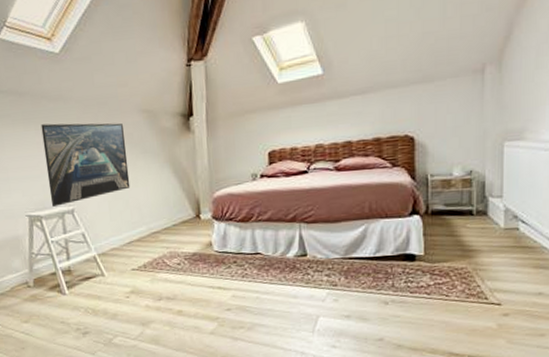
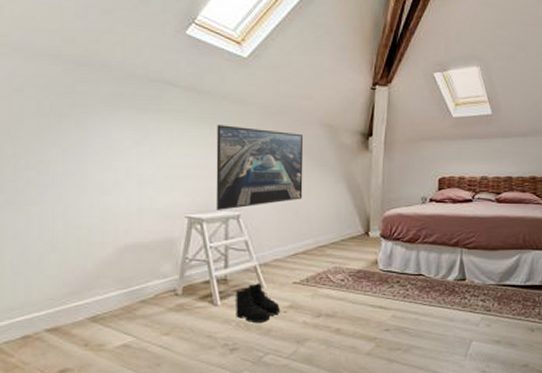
boots: none [80,272,124,309] -> present [235,283,281,324]

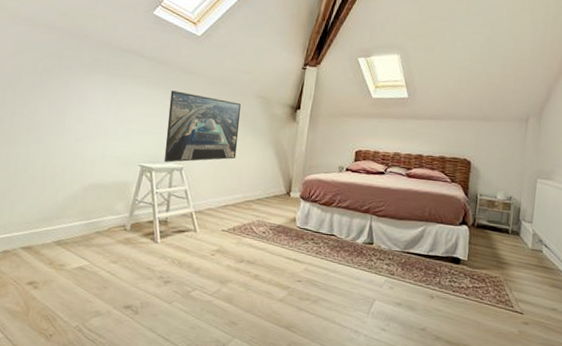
boots: present [235,283,281,324] -> none [172,227,210,262]

